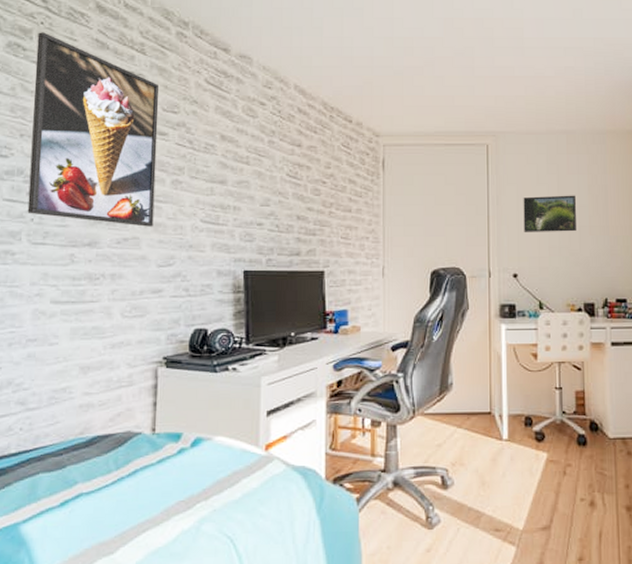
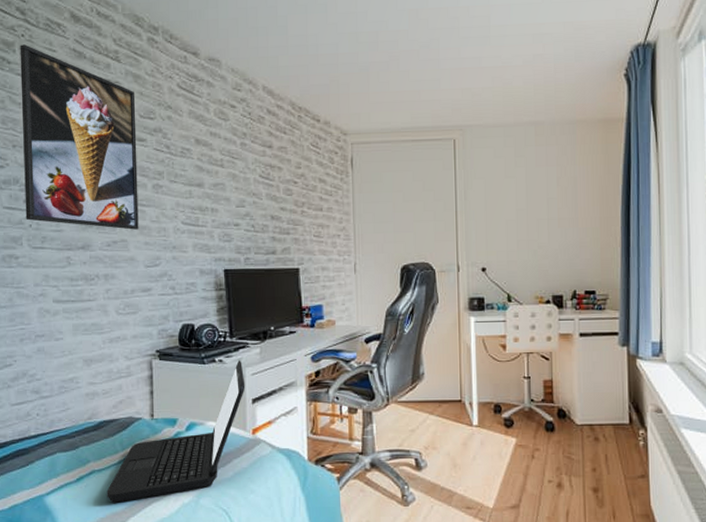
laptop: none [94,368,260,531] -> present [106,360,245,503]
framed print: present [523,195,576,232] -> none [491,187,545,226]

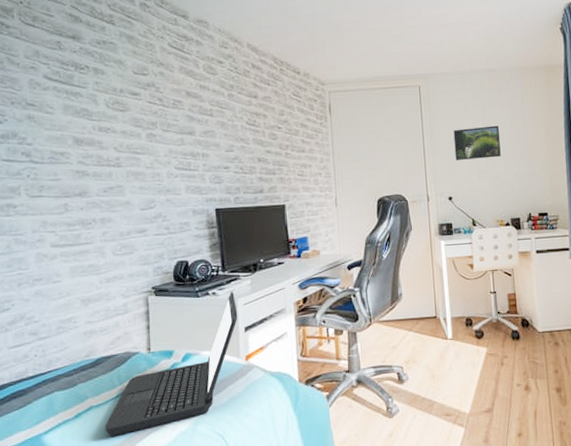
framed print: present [20,44,139,230] -> none [18,10,134,176]
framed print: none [491,187,545,226] -> present [453,125,501,160]

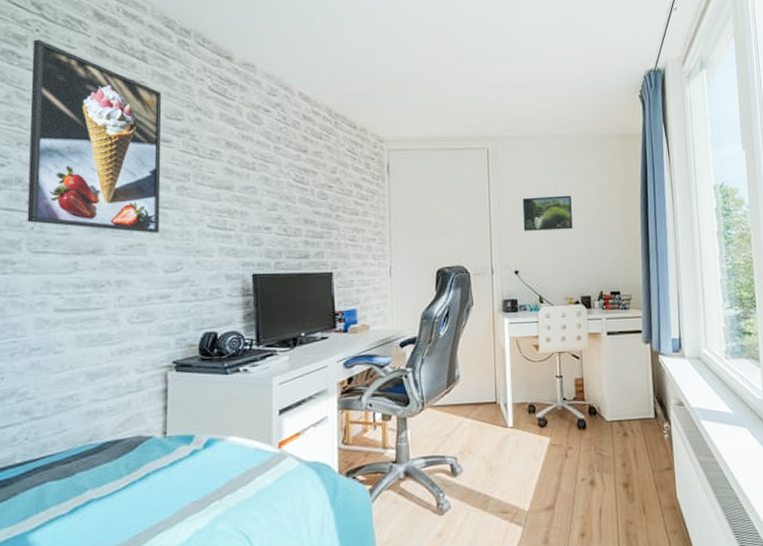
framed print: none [18,10,134,176] -> present [27,39,162,233]
laptop: present [105,292,238,437] -> none [106,369,272,535]

